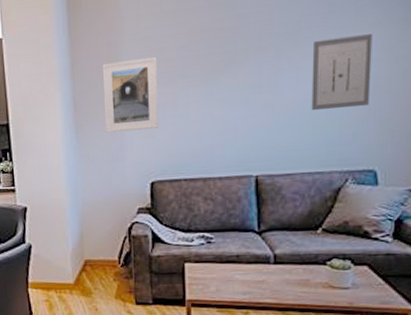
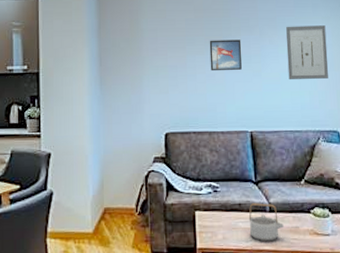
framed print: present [102,57,159,132] -> none [124,27,172,86]
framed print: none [207,64,250,107] -> present [209,39,242,70]
teapot: none [248,254,291,295] -> present [248,203,284,242]

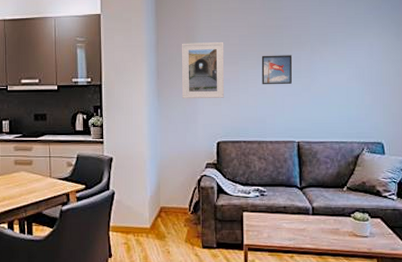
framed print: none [124,27,172,86] -> present [181,42,225,98]
teapot: present [248,203,284,242] -> none [292,206,325,241]
wall art: present [286,25,328,79] -> none [336,42,377,93]

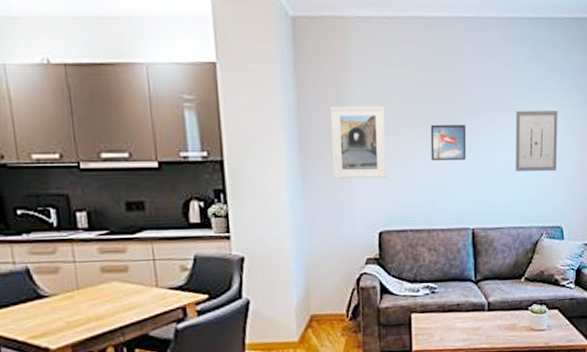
wall art: none [336,42,377,93] -> present [515,110,558,171]

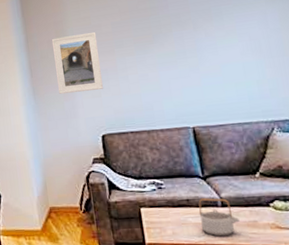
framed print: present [430,124,467,160] -> none [138,36,177,70]
teapot: none [466,302,501,341] -> present [198,198,240,237]
wall art: present [515,110,558,171] -> none [223,9,279,70]

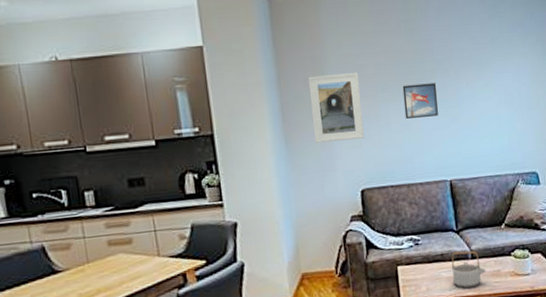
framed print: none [138,36,177,70] -> present [402,83,438,119]

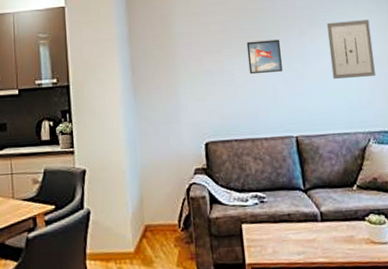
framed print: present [308,73,365,143] -> none [156,30,210,95]
teapot: present [451,250,486,289] -> none [299,212,338,254]
wall art: none [483,62,527,123] -> present [327,20,376,79]

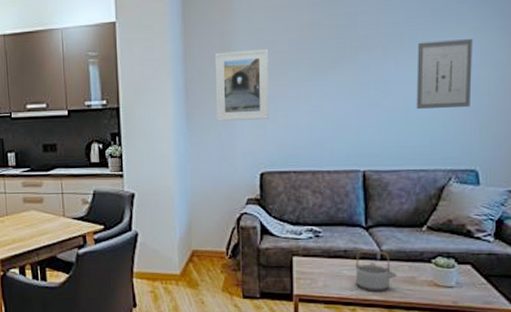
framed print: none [156,30,210,95] -> present [214,49,270,121]
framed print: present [246,39,283,74] -> none [317,61,358,100]
teapot: none [299,212,338,254] -> present [355,250,397,292]

